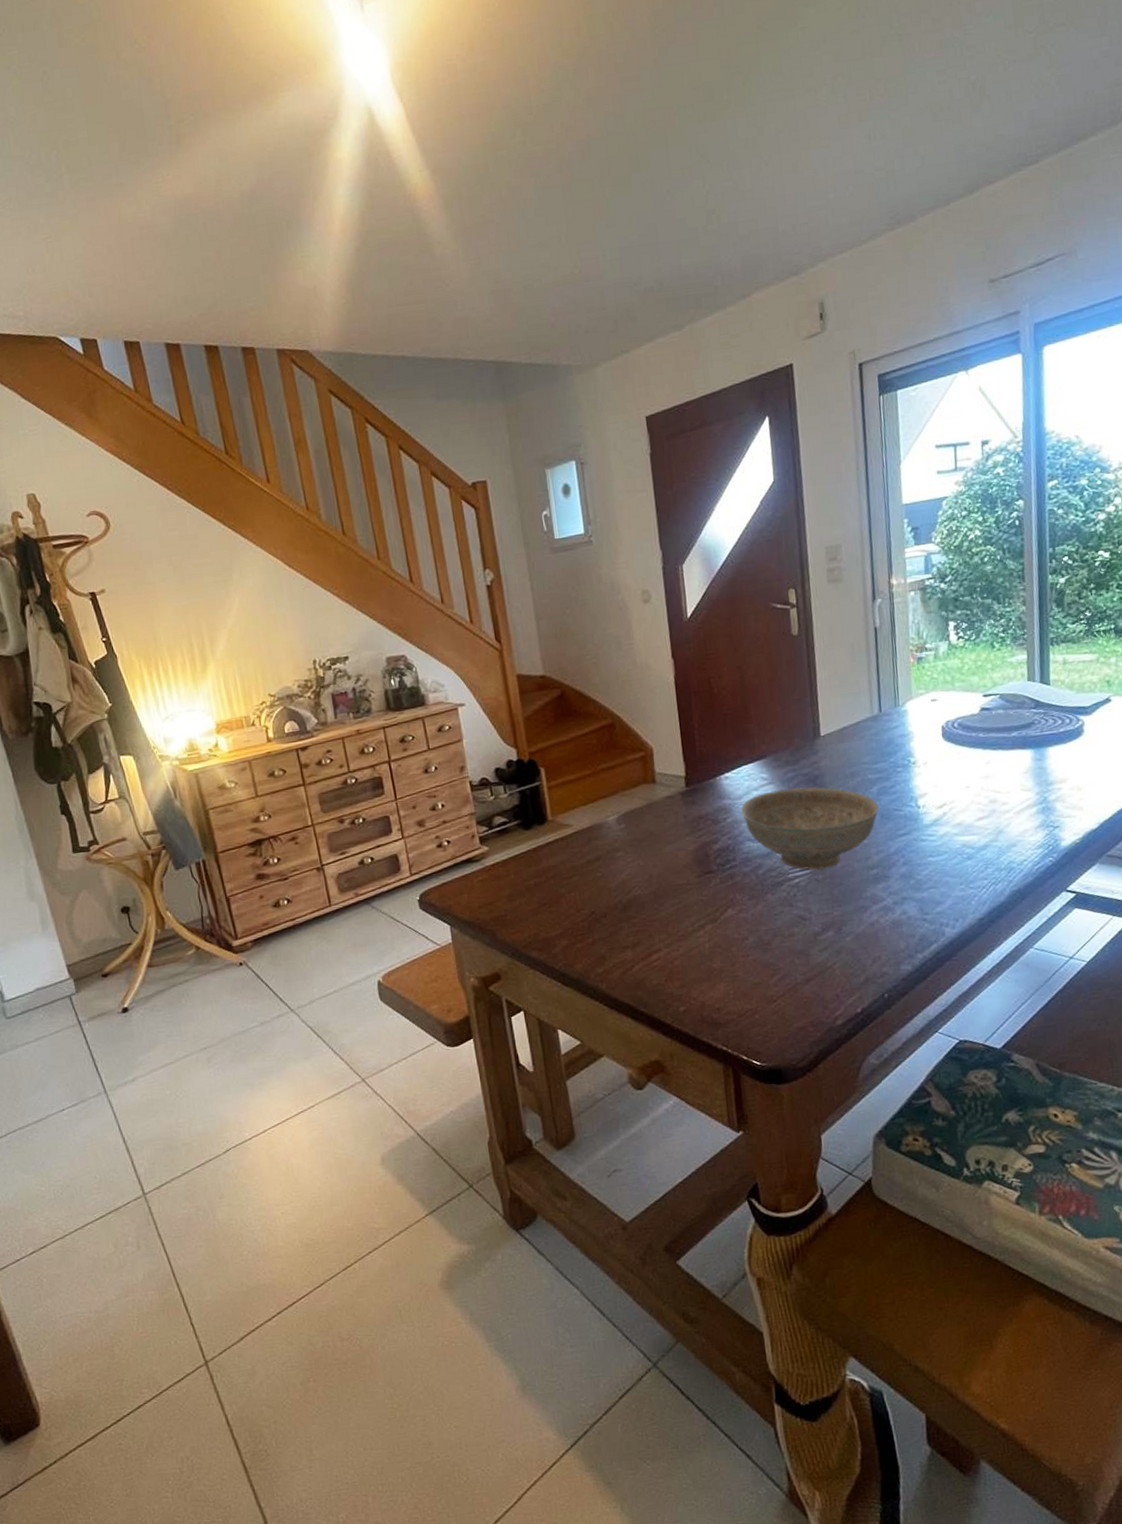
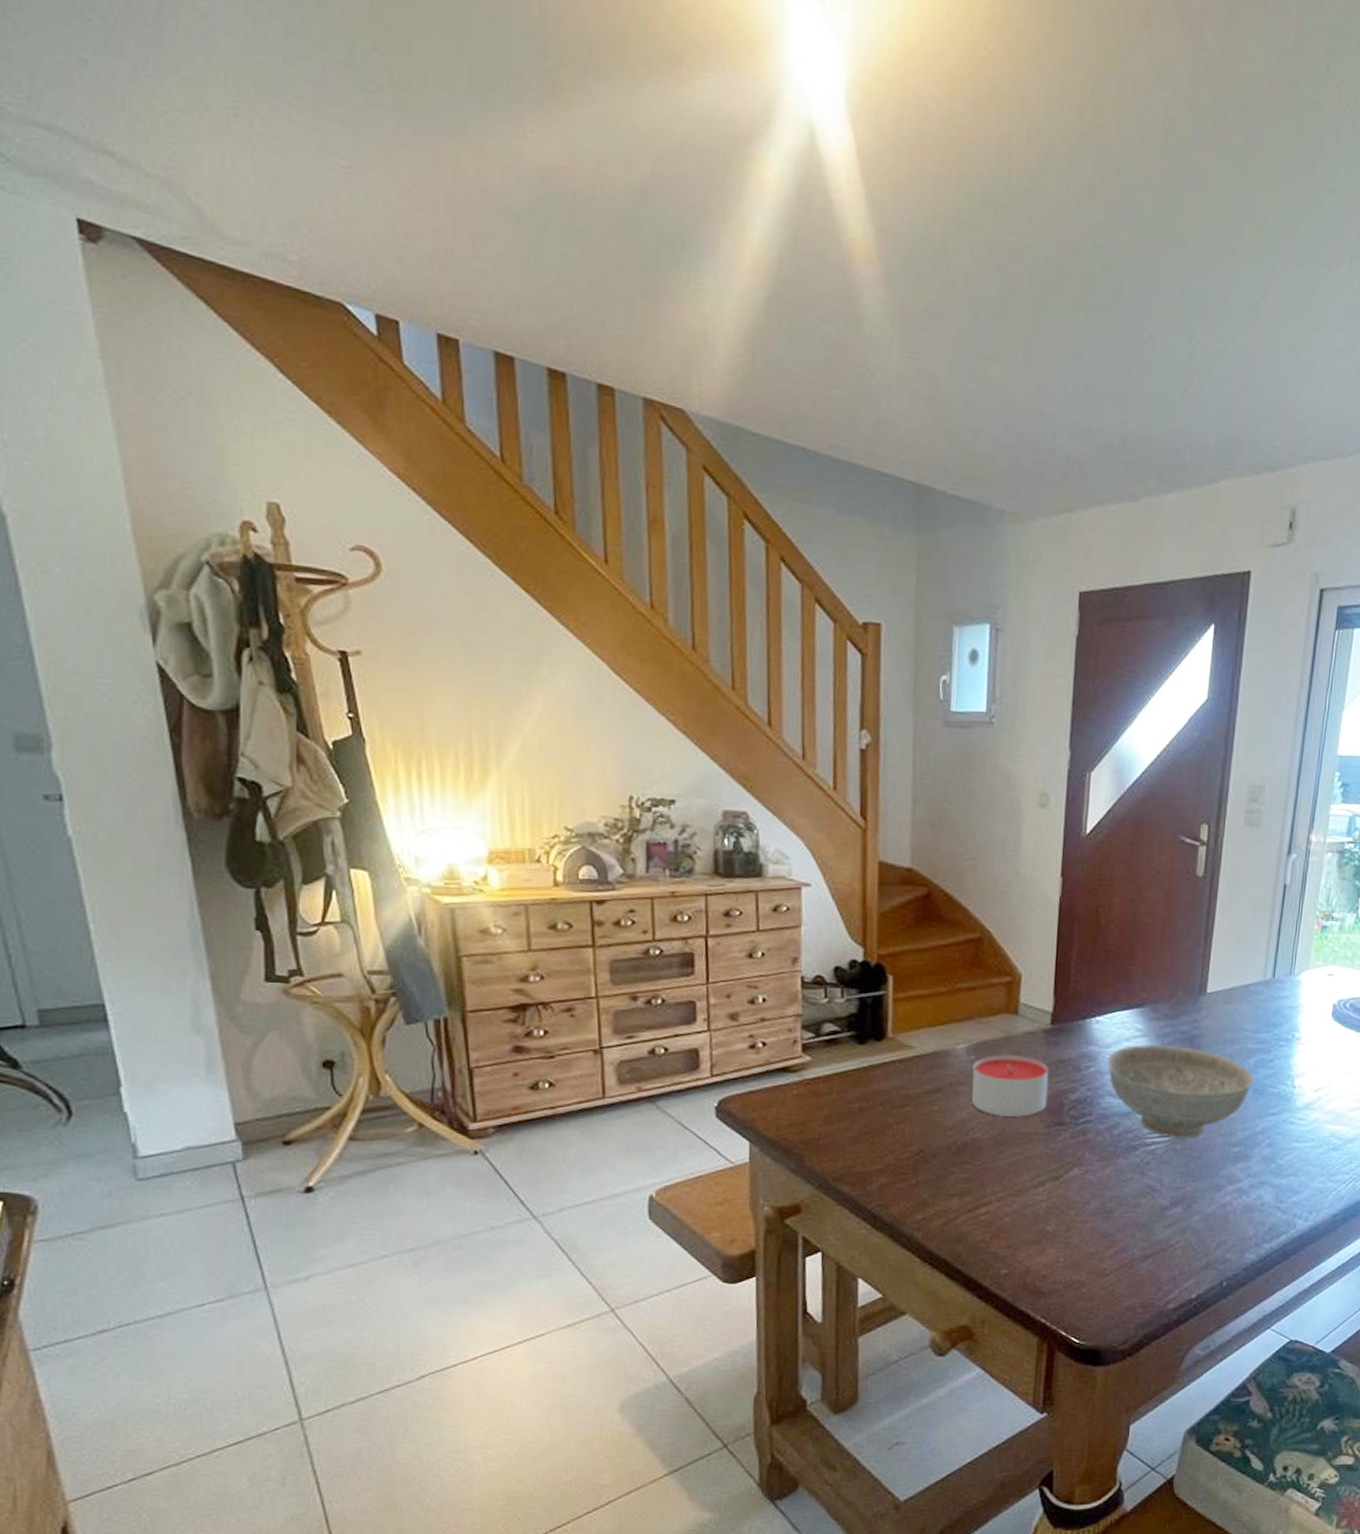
candle: none [624,818,695,873] -> present [971,1054,1049,1117]

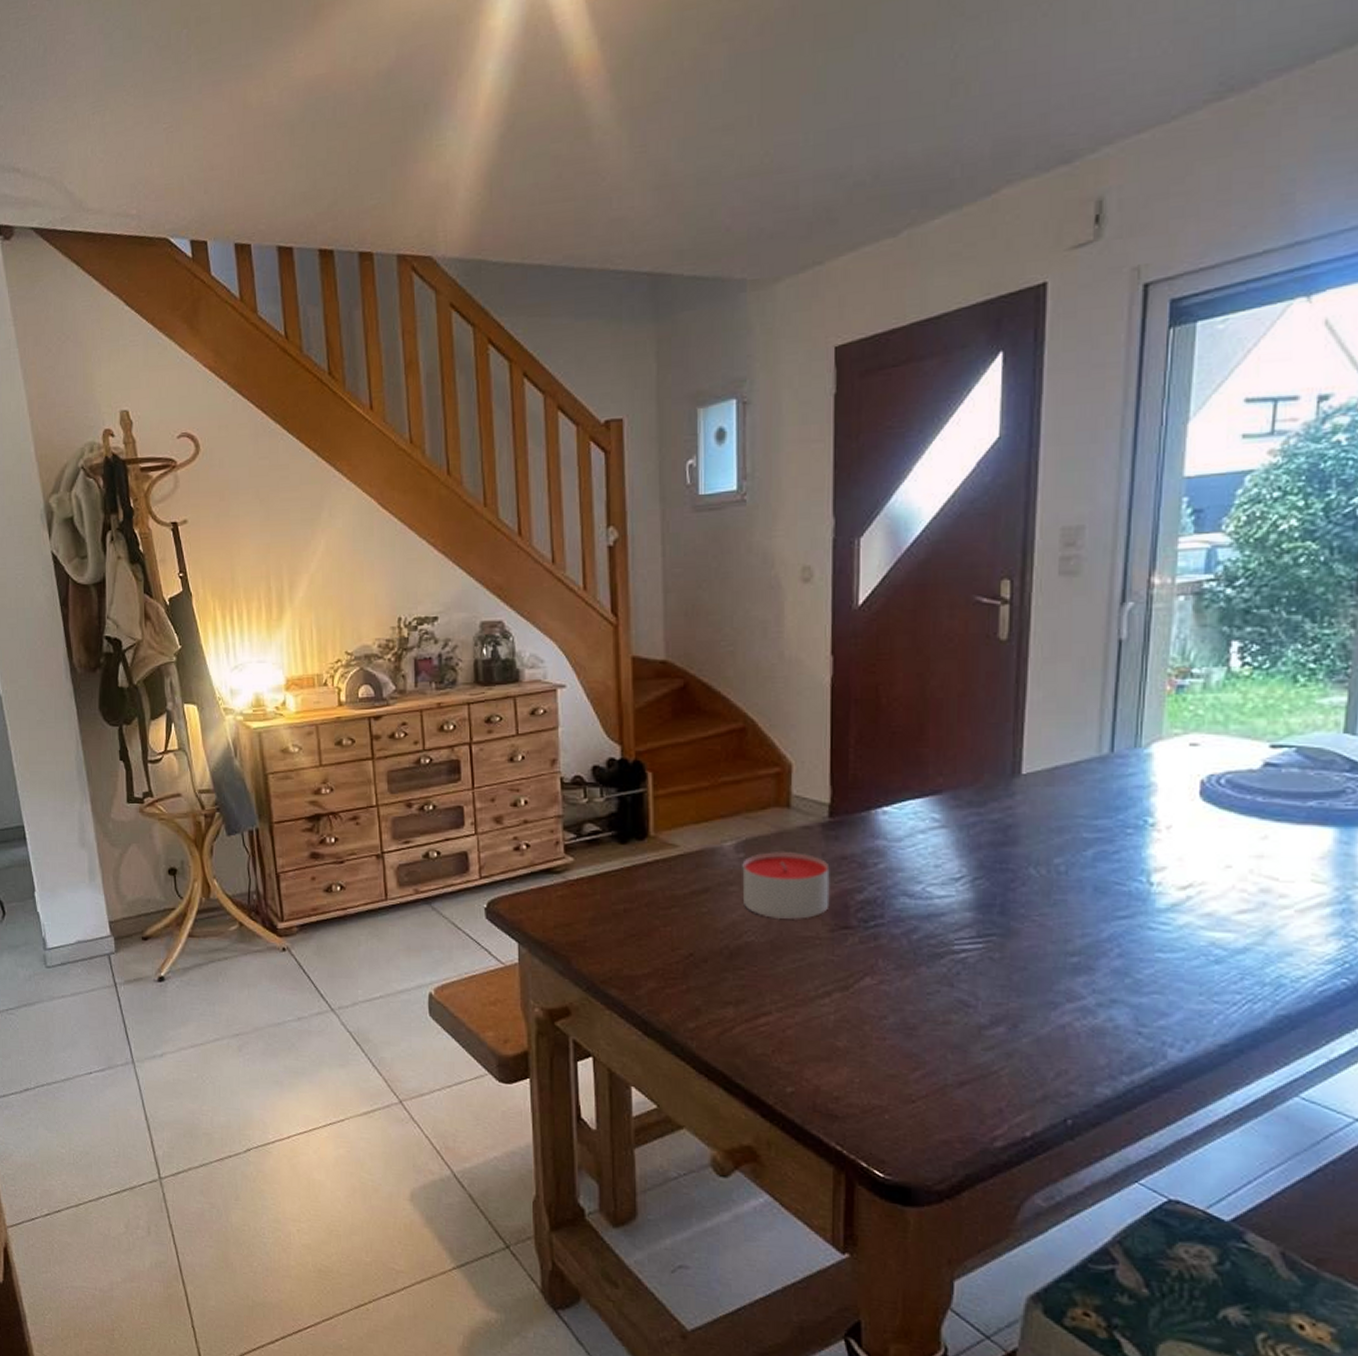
decorative bowl: present [1106,1043,1254,1138] -> none [898,835,1093,946]

